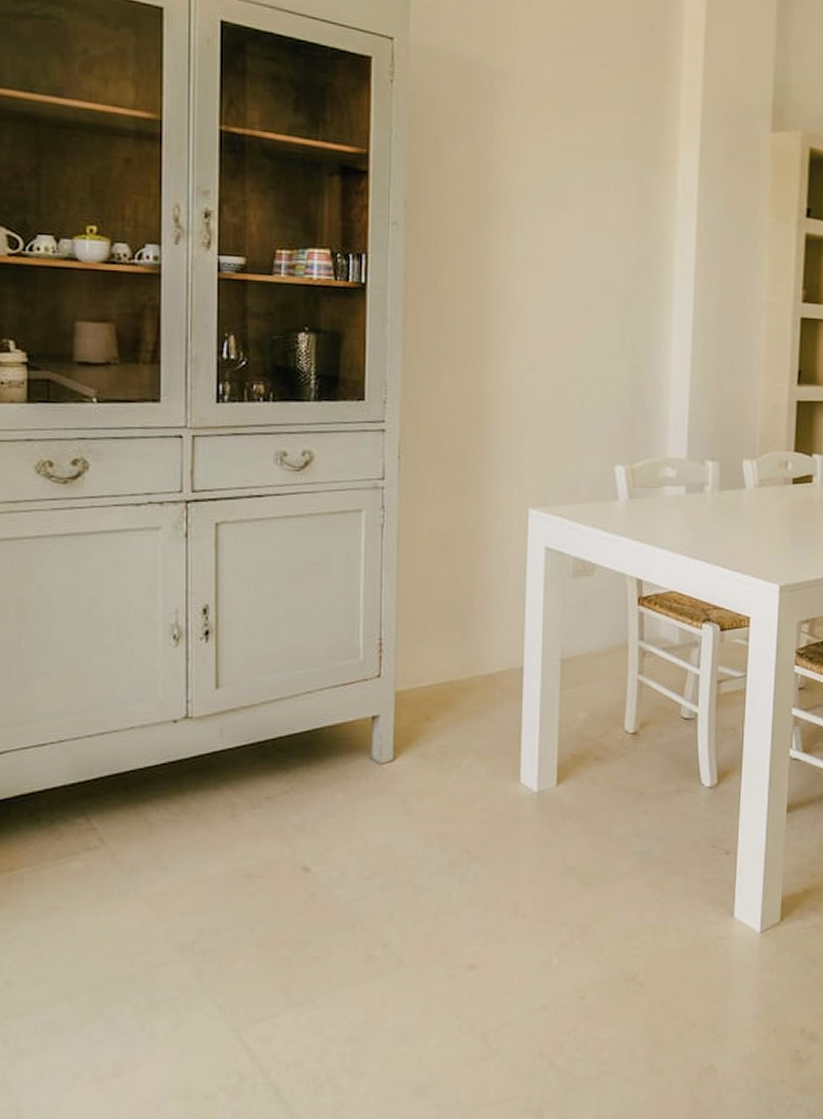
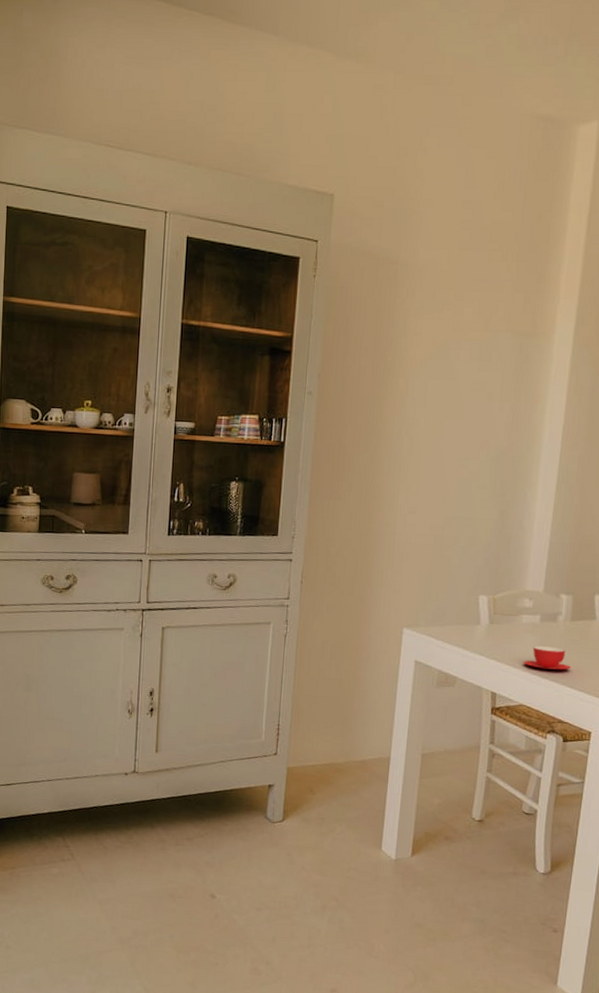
teacup: none [670,522,722,548] -> present [523,646,570,670]

